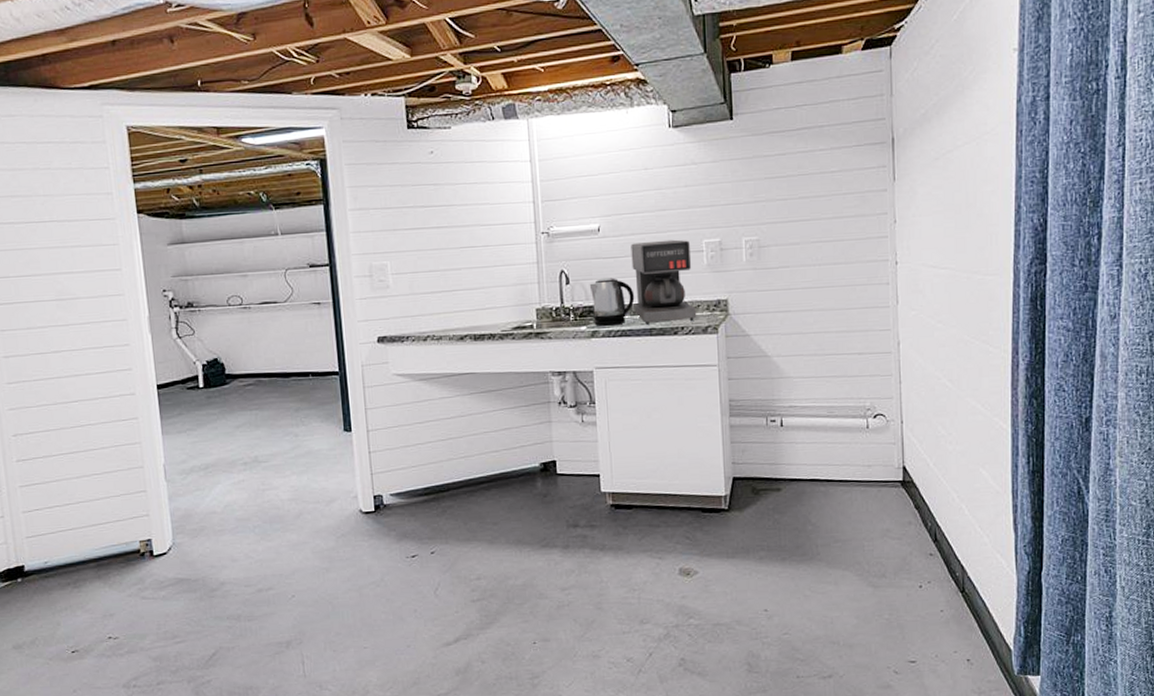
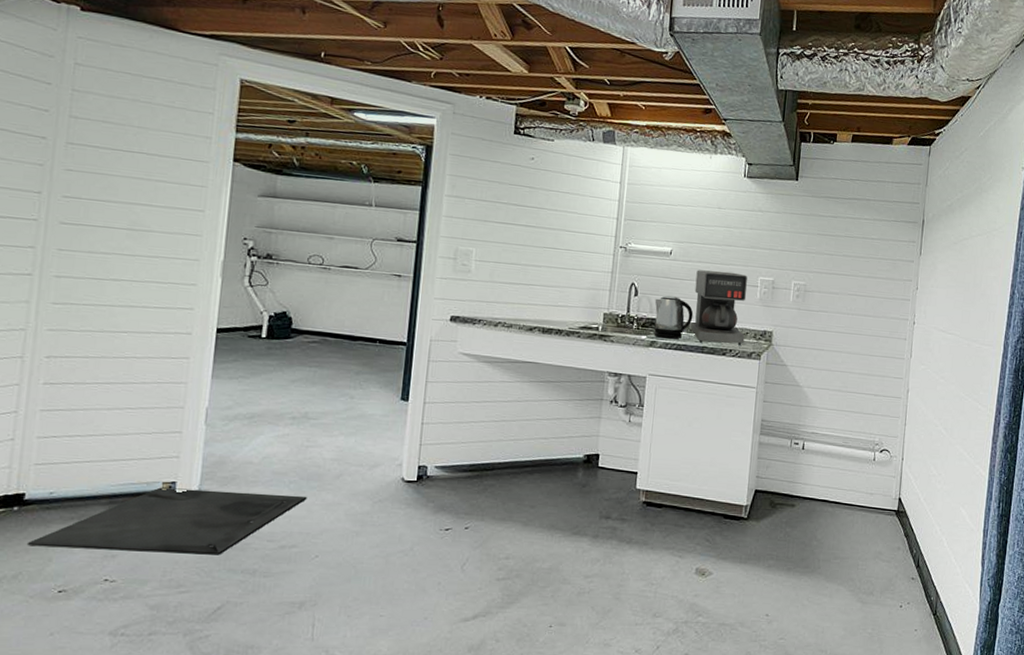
door mat: none [35,539,274,613] -> present [26,487,307,555]

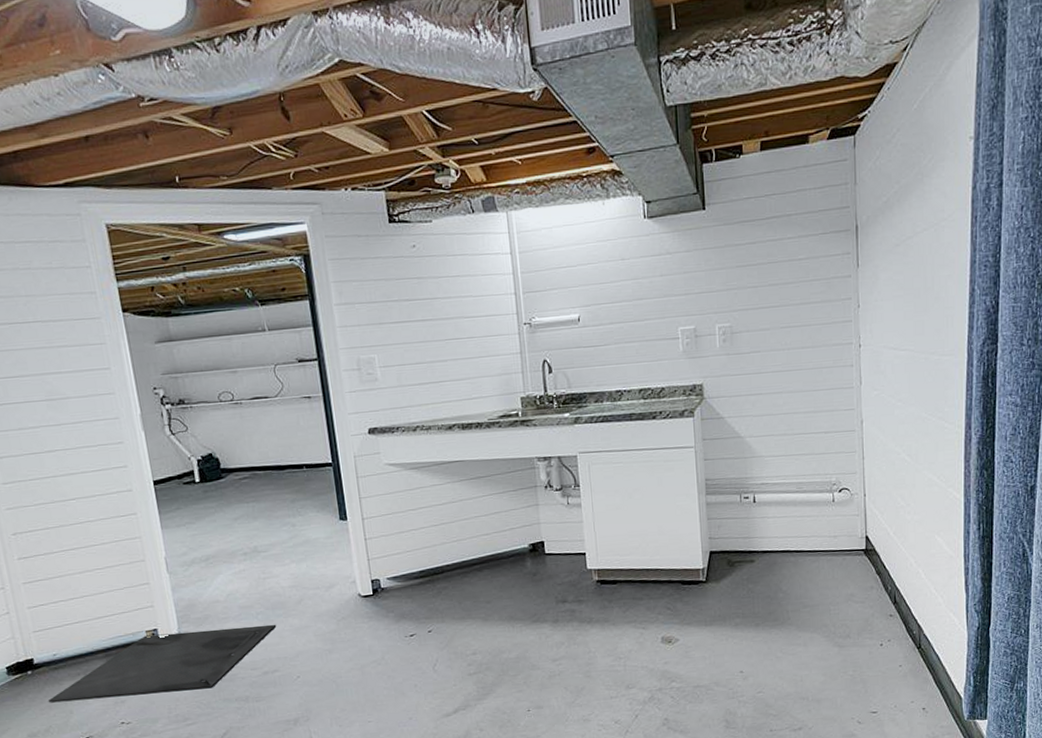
kettle: present [654,295,694,339] -> none [571,365,615,413]
coffee maker: present [691,270,747,345] -> none [610,327,674,410]

